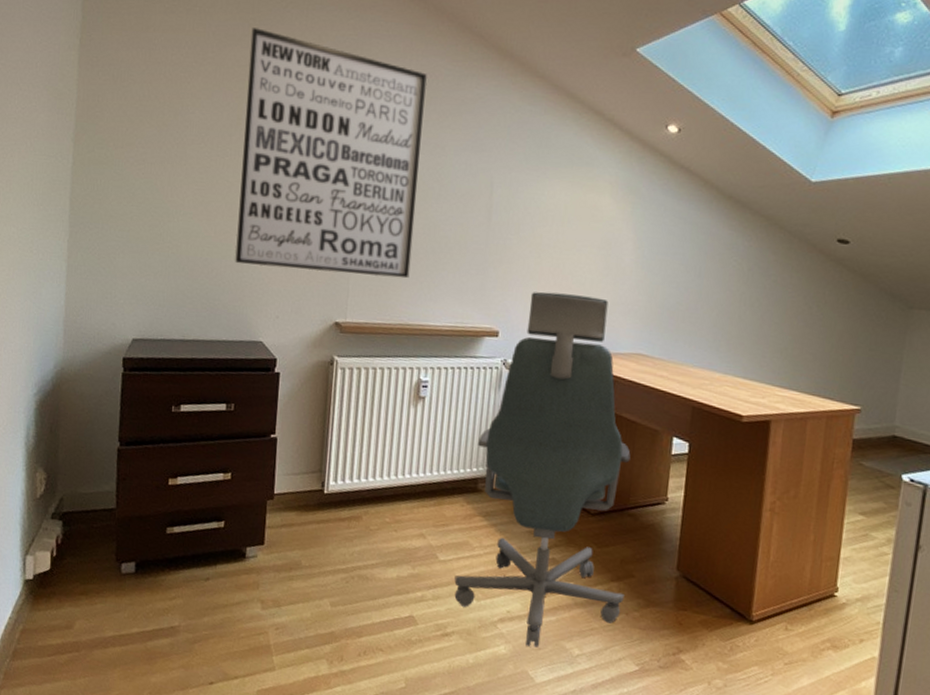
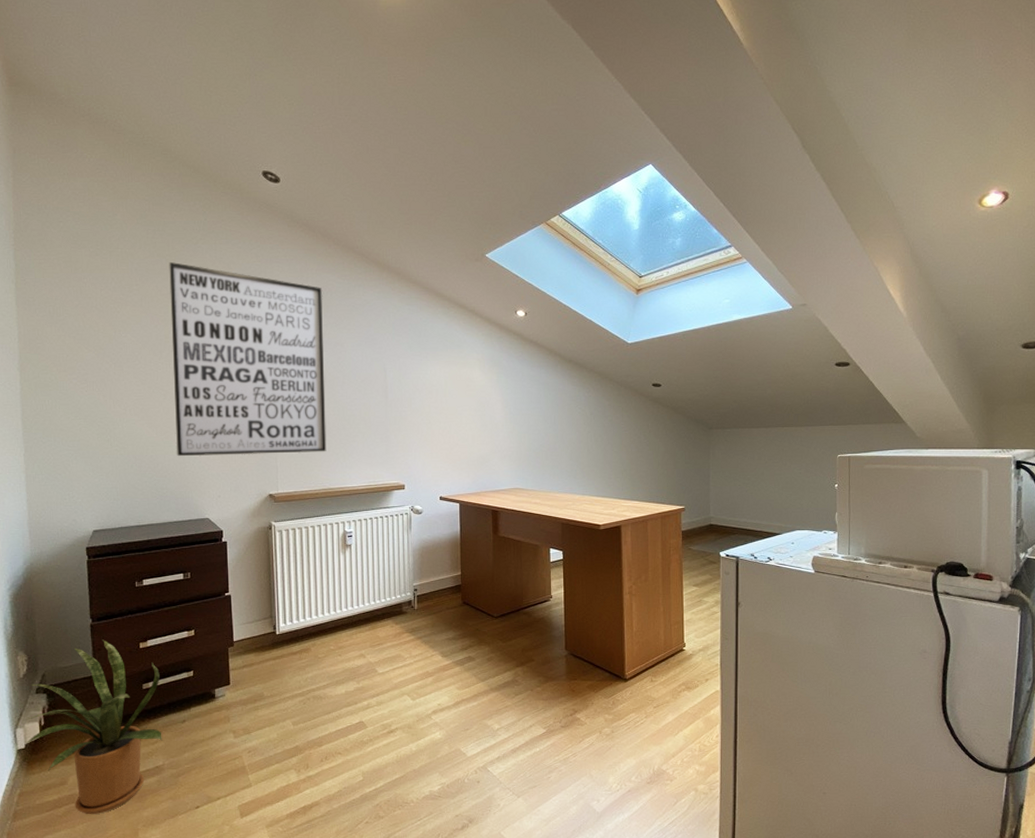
house plant: none [34,468,187,670] -> present [25,639,162,815]
office chair: present [454,291,631,648] -> none [393,449,528,729]

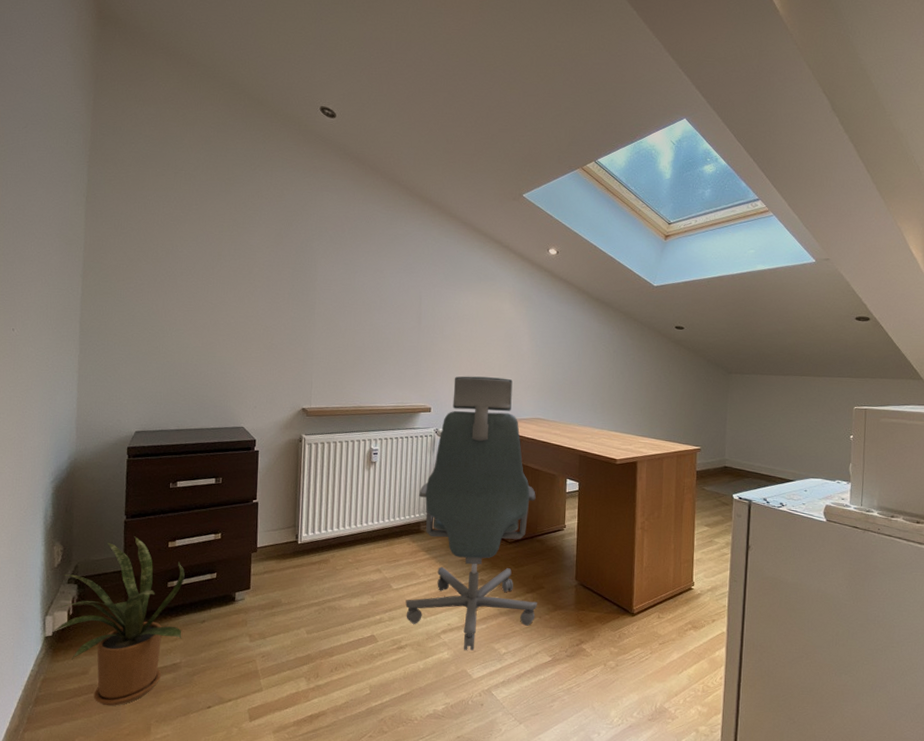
wall art: present [169,262,327,457] -> none [219,185,367,372]
office chair: none [393,449,528,729] -> present [405,376,537,651]

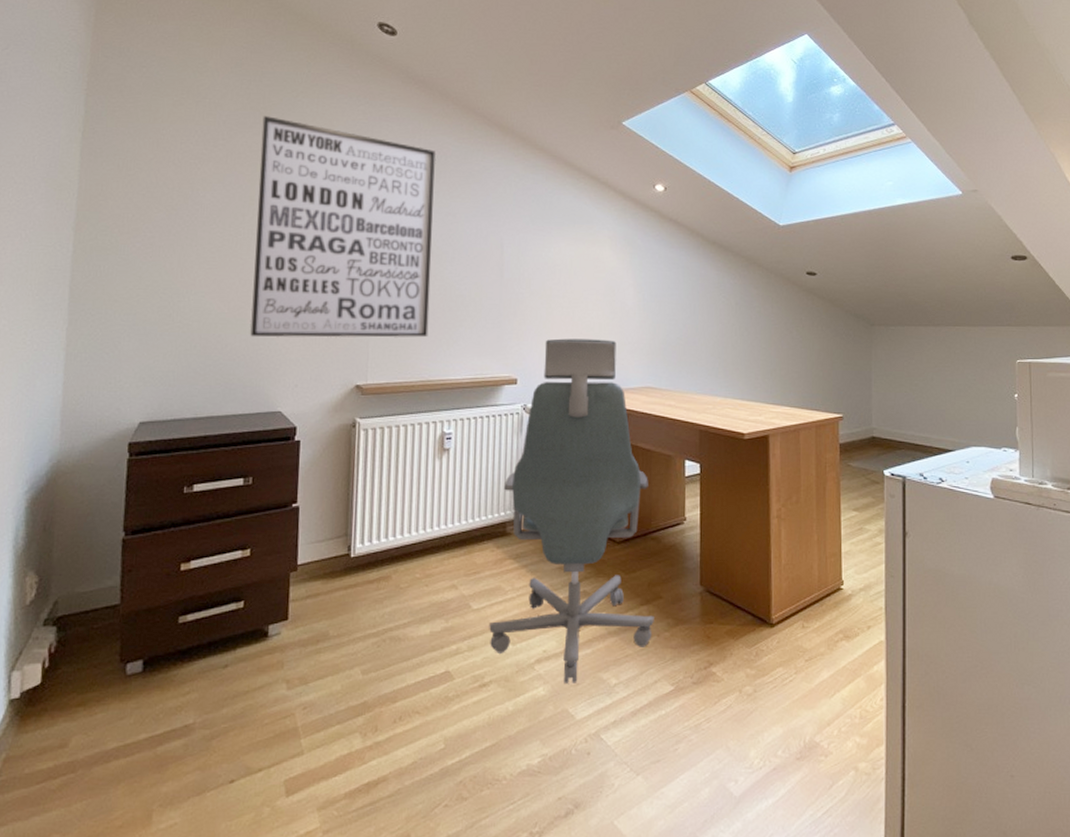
house plant: present [53,536,185,706] -> none [21,558,202,790]
wall art: none [219,185,367,372] -> present [250,116,436,338]

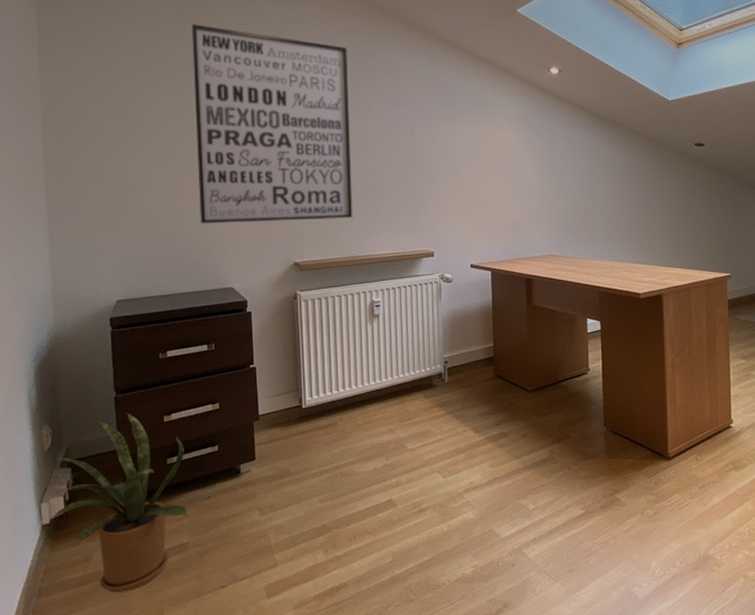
house plant: none [21,558,202,790] -> present [50,412,187,593]
office chair: present [489,338,654,683] -> none [423,214,565,509]

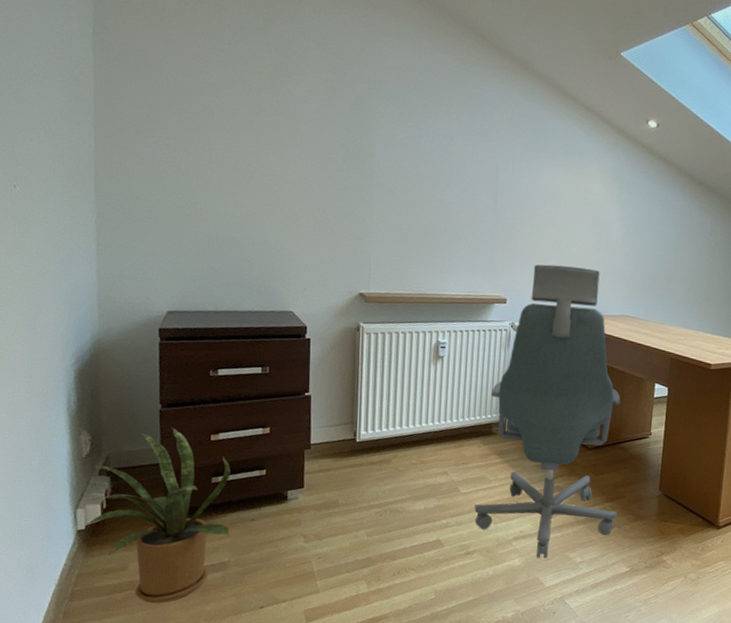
wall art: present [191,24,353,224] -> none [262,22,436,254]
office chair: none [423,214,565,509] -> present [474,264,621,559]

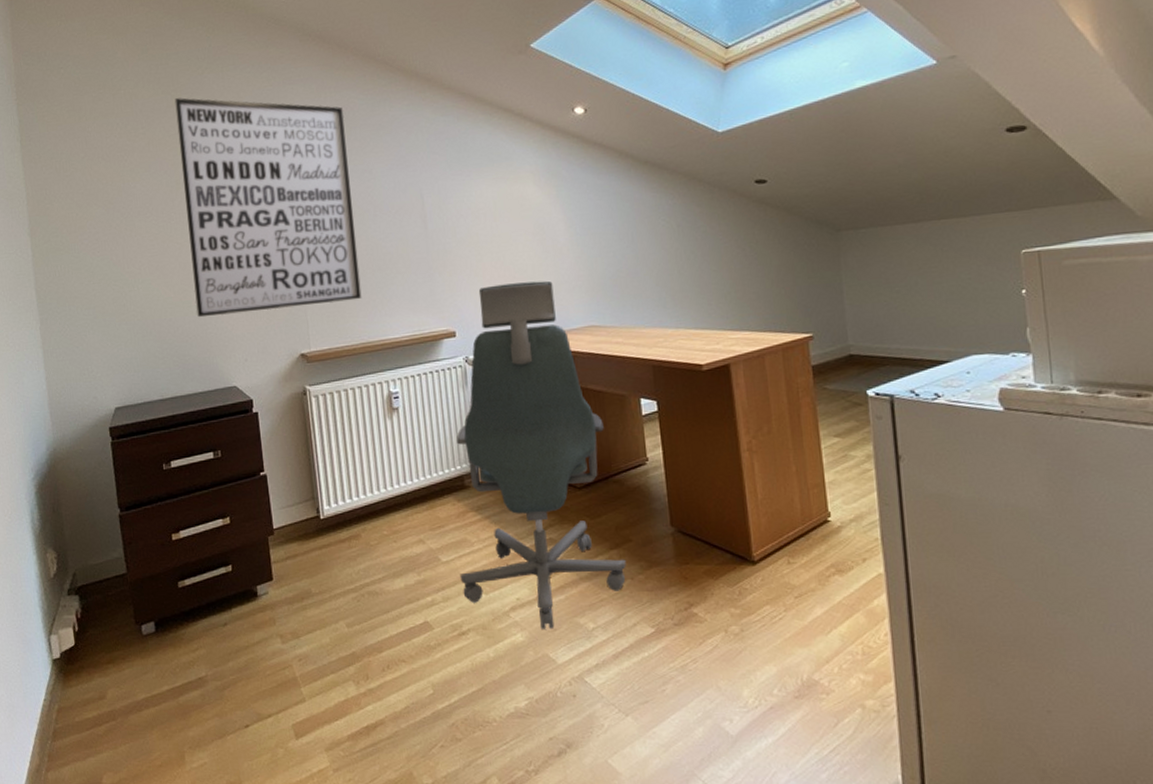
house plant: present [86,427,231,604] -> none [60,531,204,734]
wall art: none [262,22,436,254] -> present [174,98,362,318]

